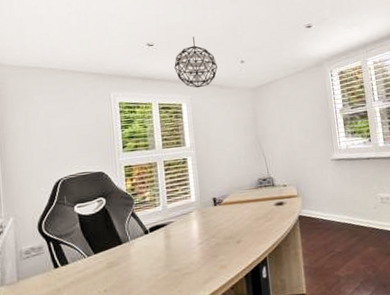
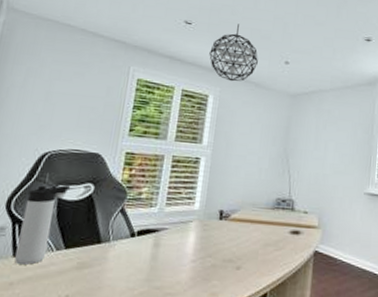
thermos bottle: none [53,203,87,274] -> present [14,185,71,265]

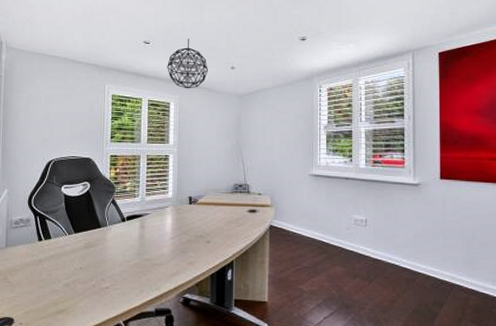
thermos bottle: present [14,185,71,265] -> none [40,185,73,246]

